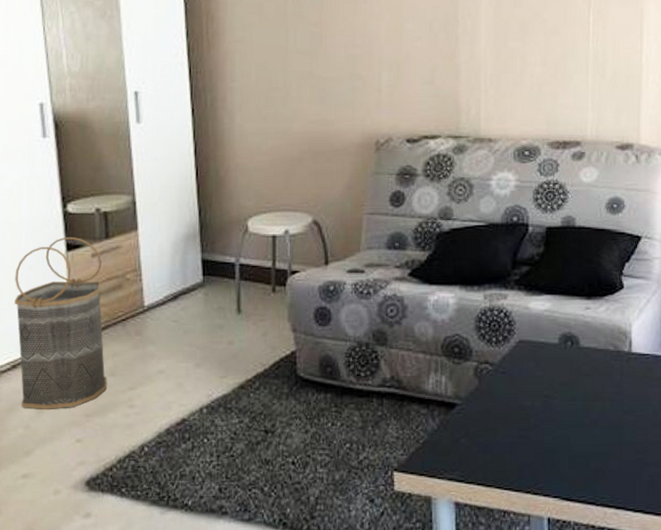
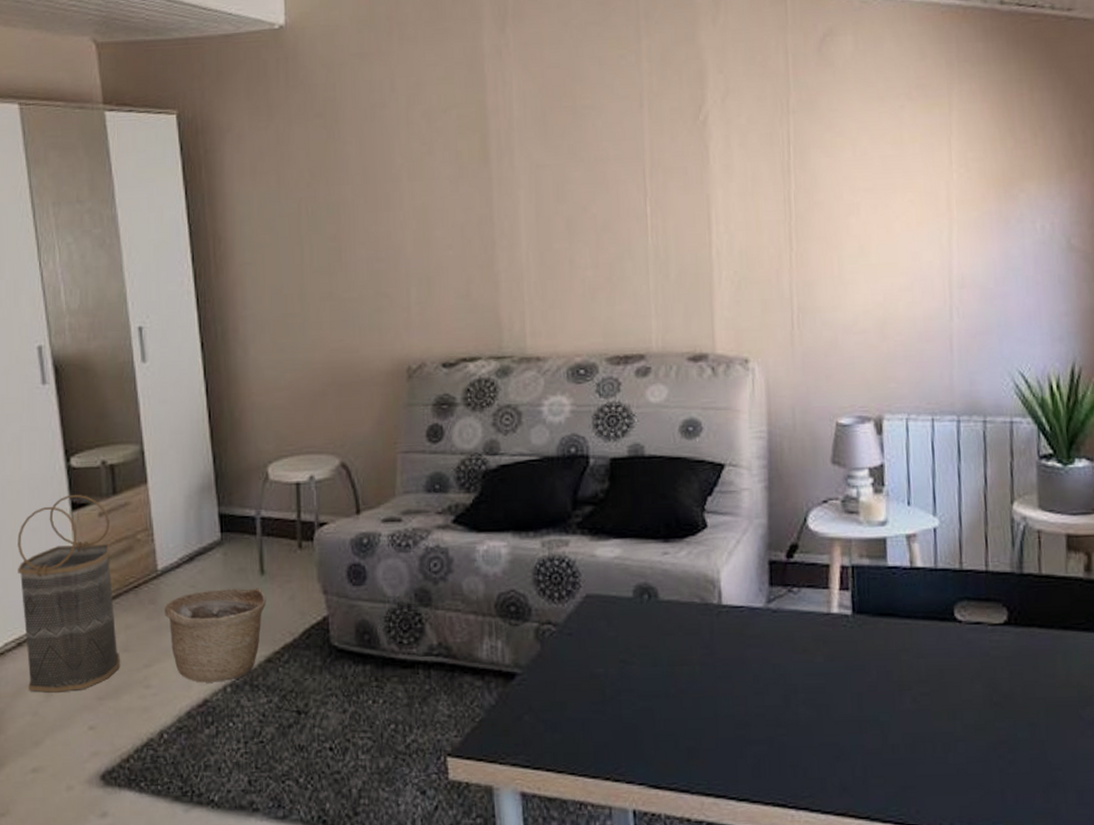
basket: none [149,325,242,404] -> present [164,588,267,683]

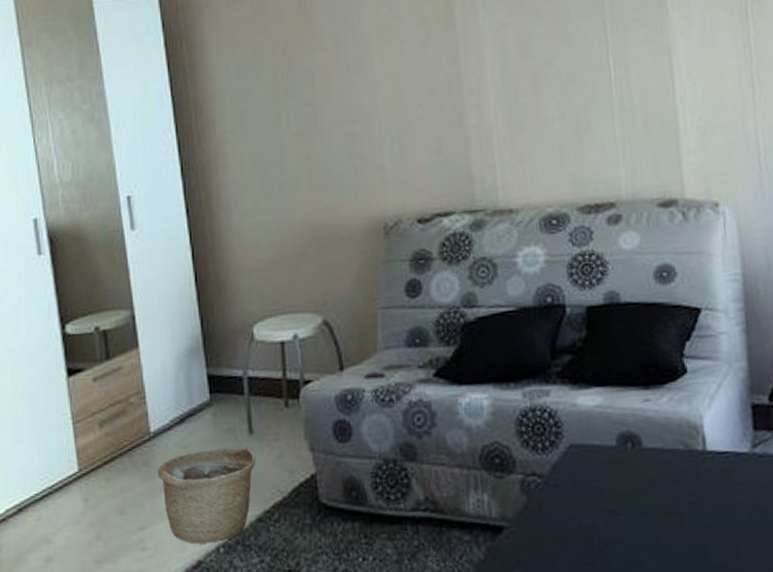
basket: present [17,494,120,693] -> none [17,360,116,558]

